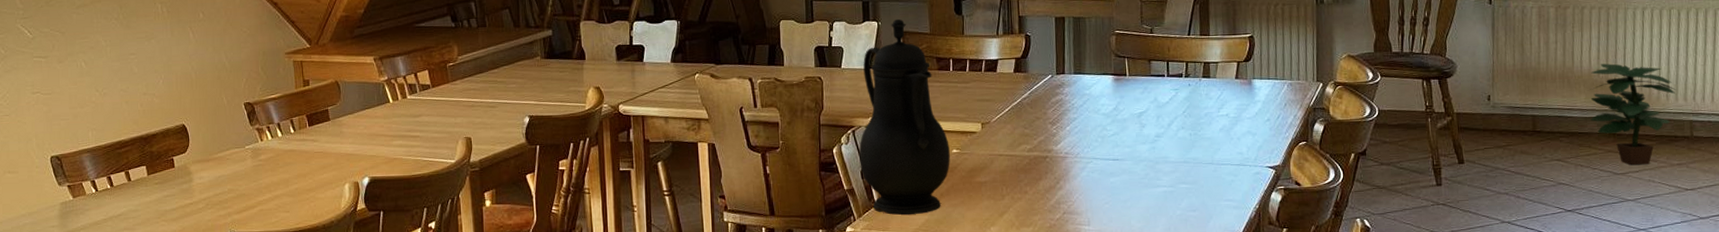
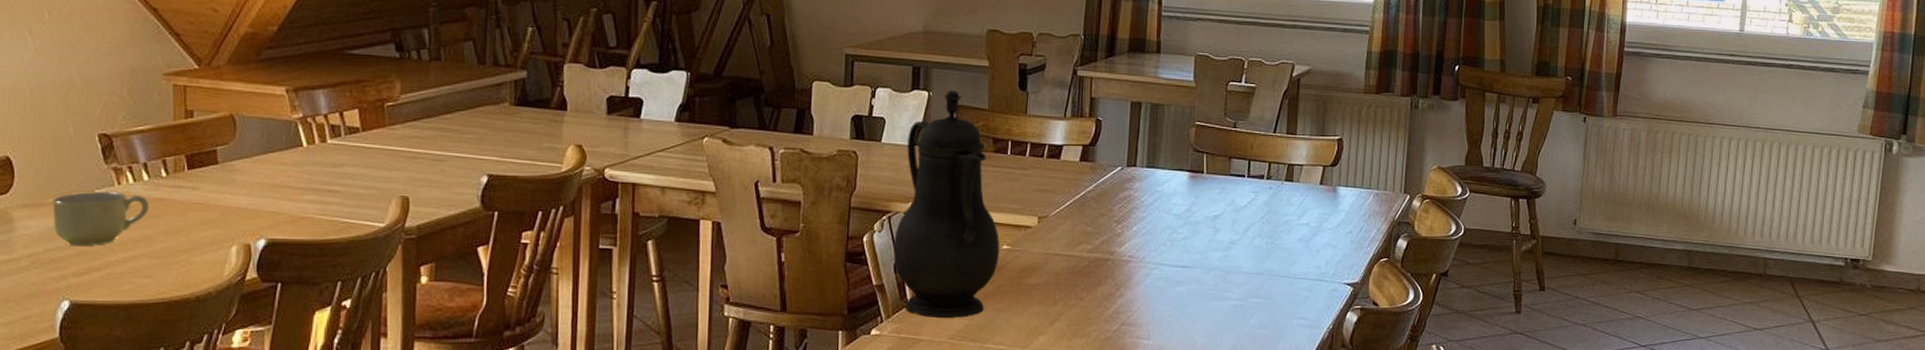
teacup: none [217,147,285,190] -> present [52,192,150,246]
potted plant: present [1590,63,1676,166] -> none [1671,193,1754,302]

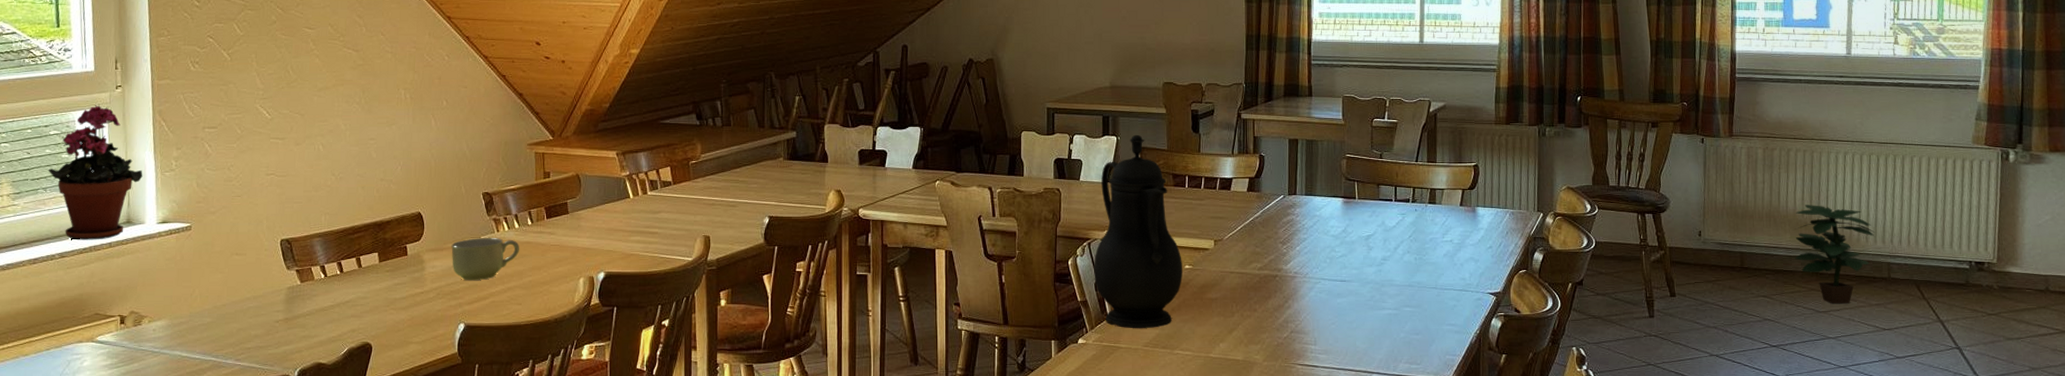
potted plant: none [1671,193,1754,302] -> present [1795,205,1875,304]

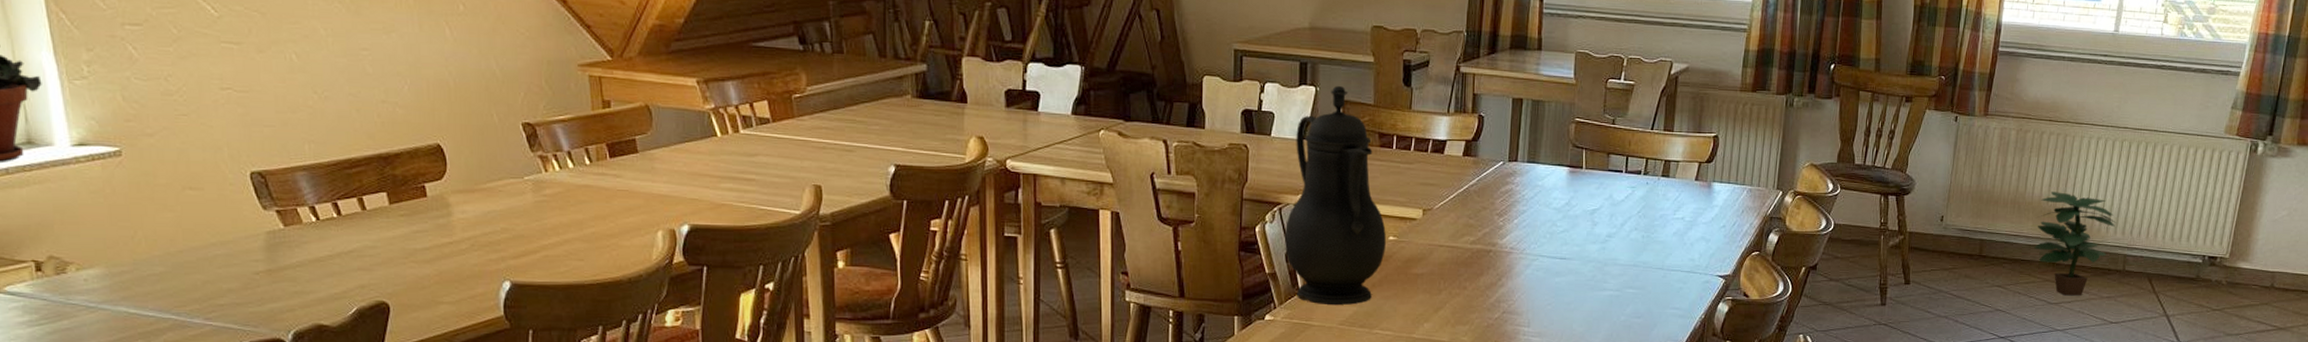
teacup: present [451,238,520,280] -> none [485,178,577,230]

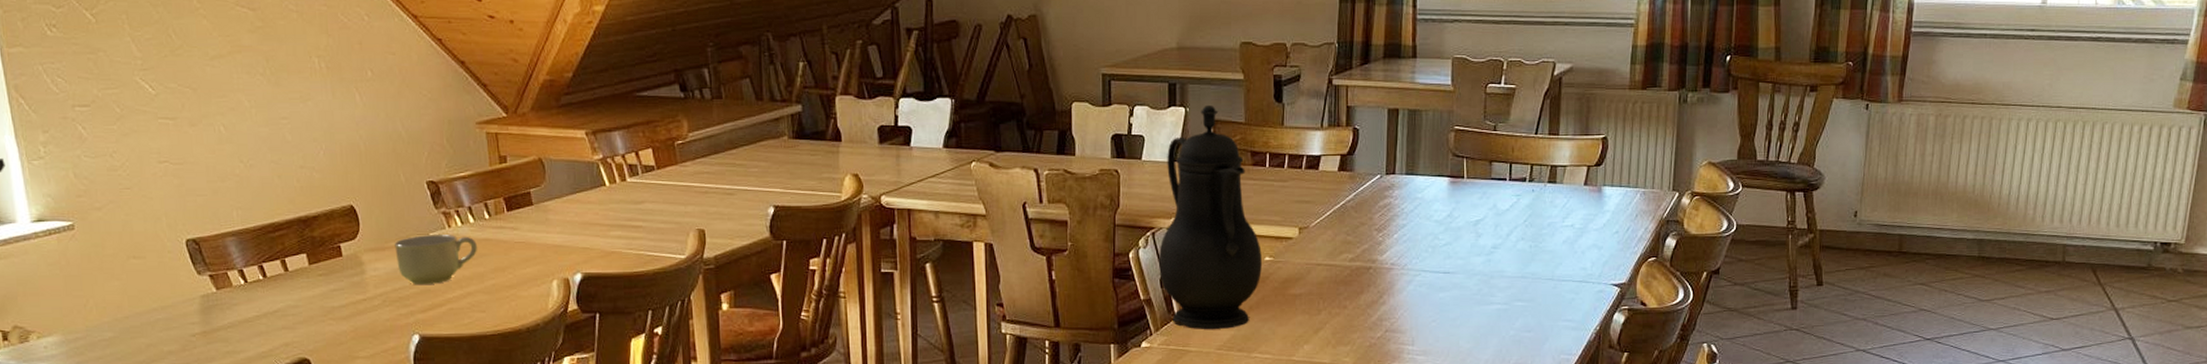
teacup: none [485,178,577,230] -> present [394,235,478,284]
potted plant: present [2034,192,2116,296] -> none [1960,180,2053,292]

